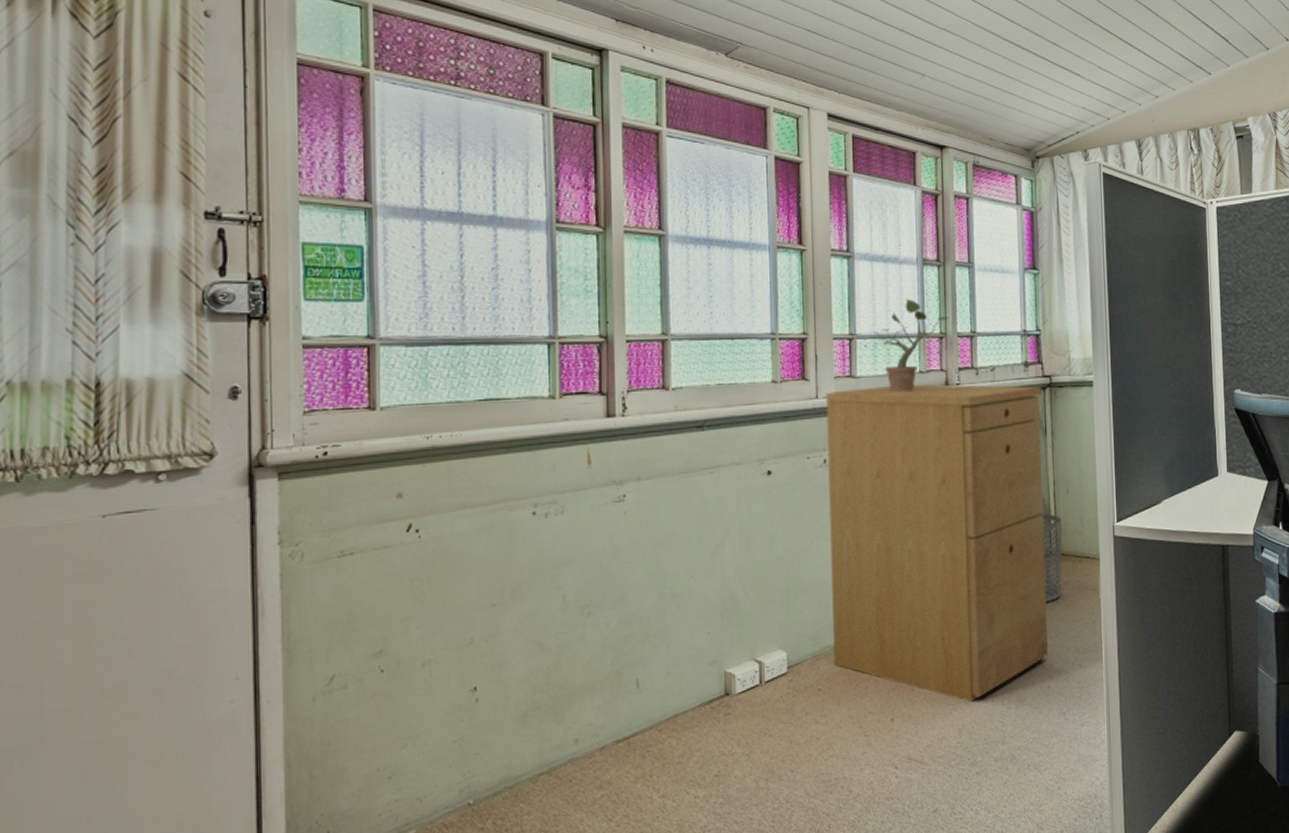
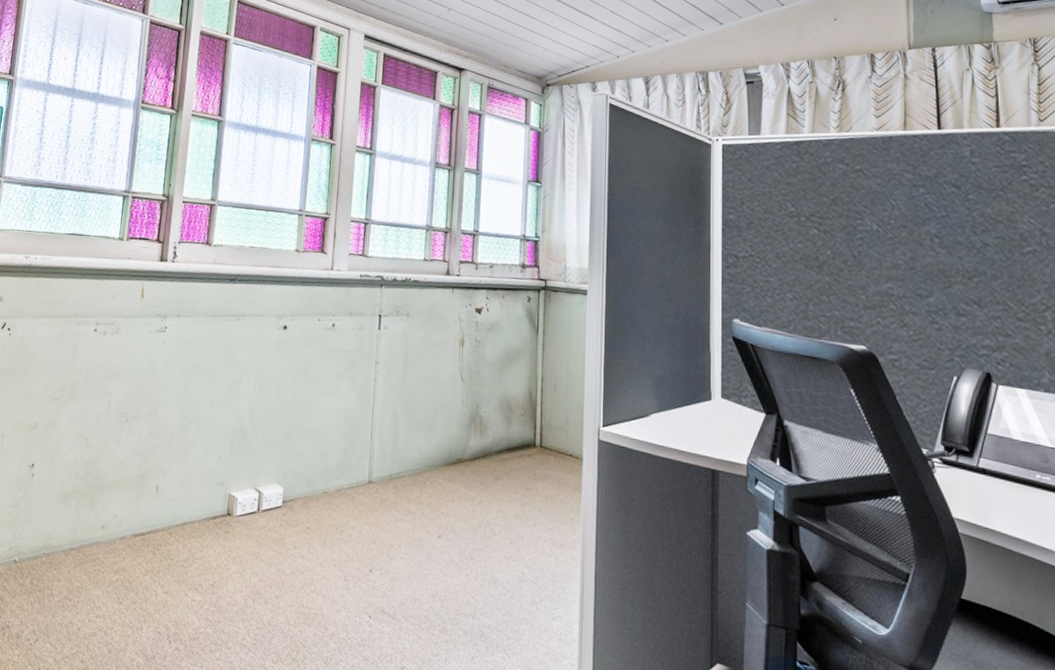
filing cabinet: present [825,384,1048,702] -> none [323,266,536,571]
potted plant: present [864,298,949,392] -> none [377,194,455,276]
waste bin: present [1040,513,1063,602] -> none [525,405,548,491]

